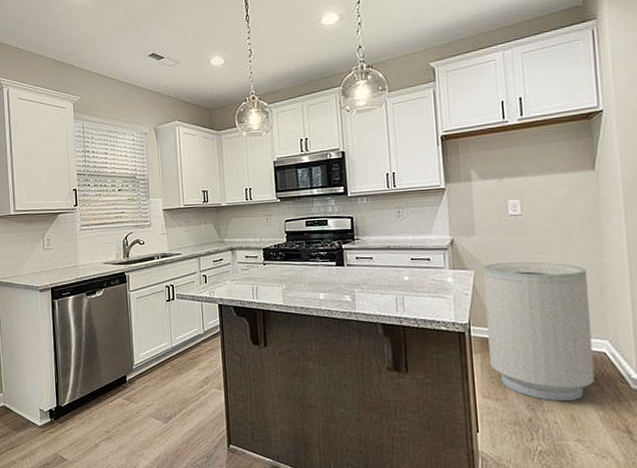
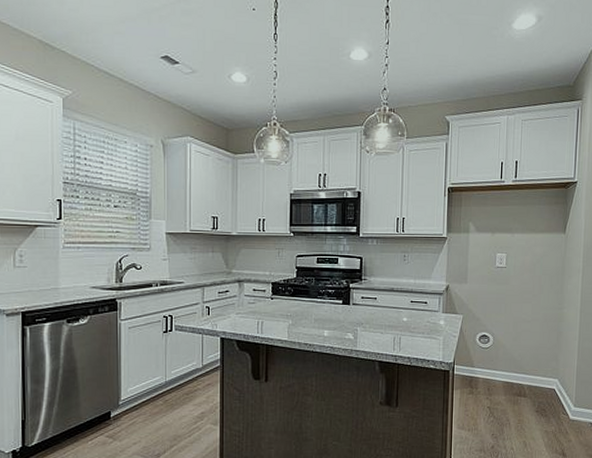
trash can: present [483,261,595,402] -> none [467,310,549,431]

